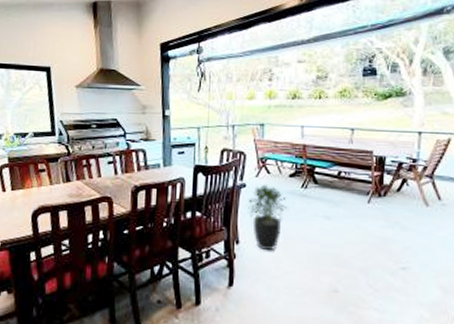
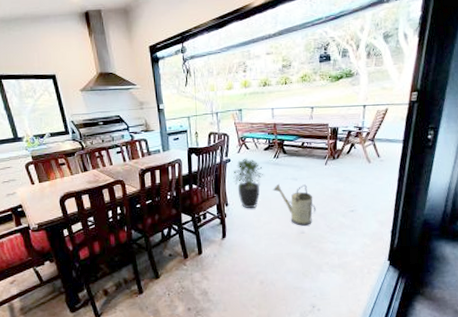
watering can: none [298,221,355,282] -> present [273,183,316,226]

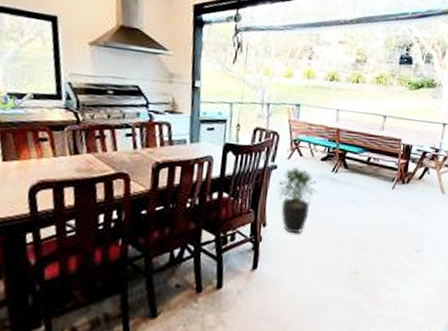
watering can: present [273,183,316,226] -> none [326,205,375,264]

